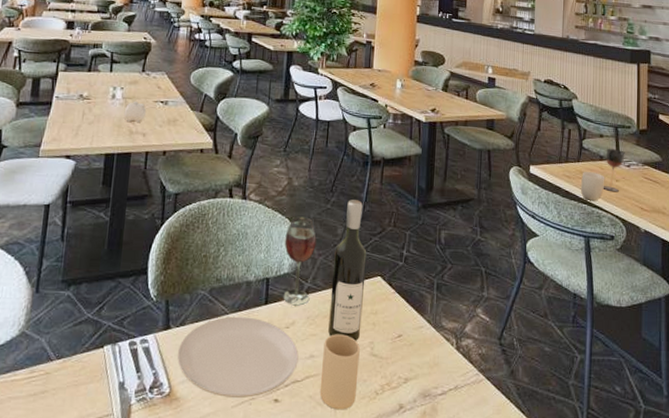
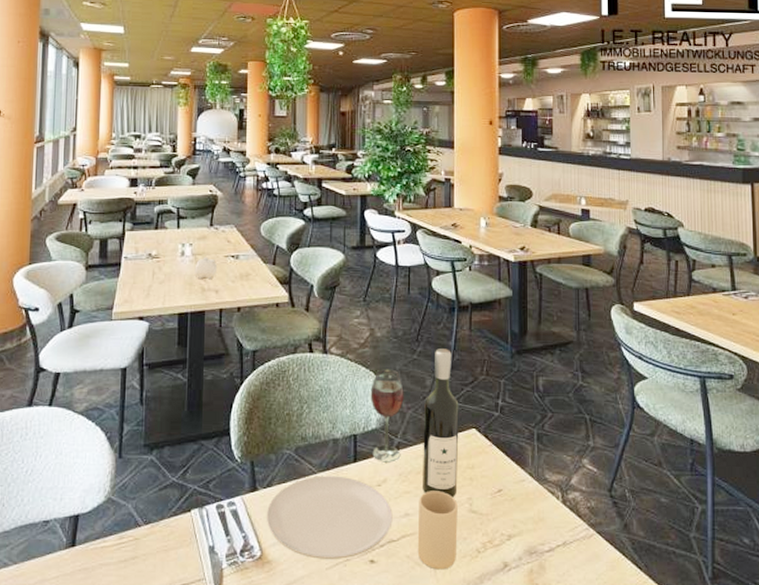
cup: present [580,172,605,201] -> none [692,306,720,337]
wineglass: present [603,148,625,192] -> none [718,279,742,327]

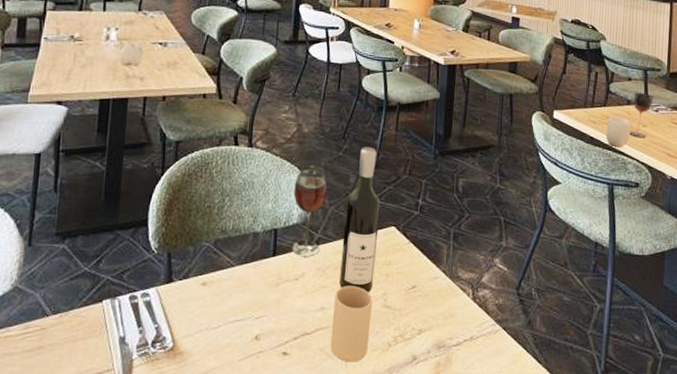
plate: present [267,476,393,559] -> none [181,268,308,351]
cup: none [692,306,720,337] -> present [605,117,632,147]
wineglass: none [718,279,742,327] -> present [629,92,654,138]

